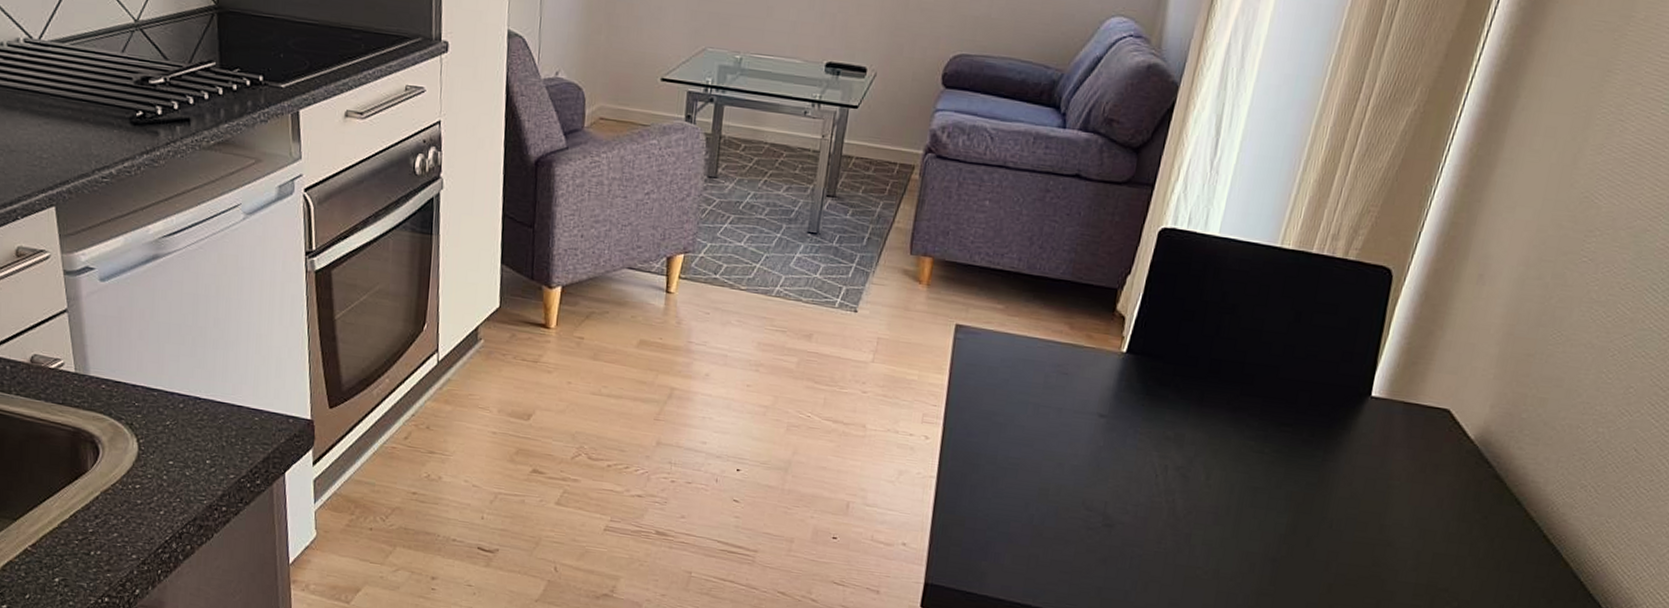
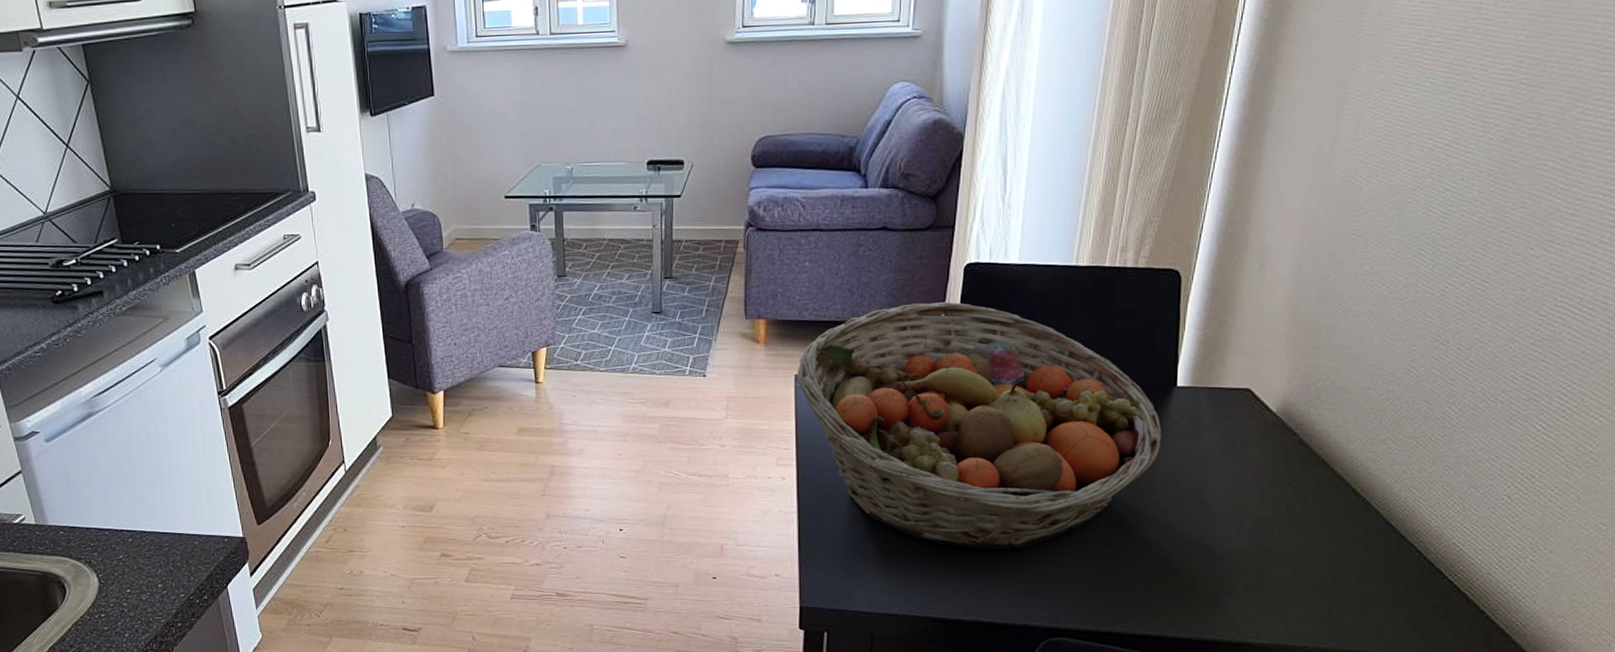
fruit basket: none [958,263,1348,551] -> present [797,301,1162,549]

